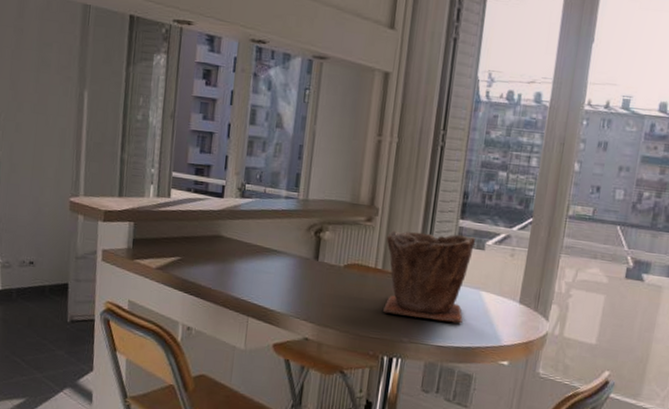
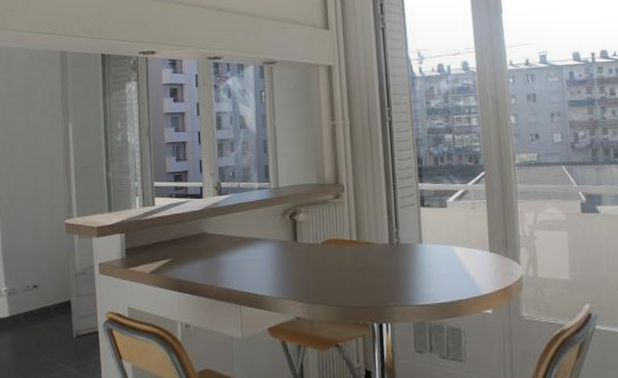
plant pot: present [383,230,475,324] -> none [355,197,441,281]

